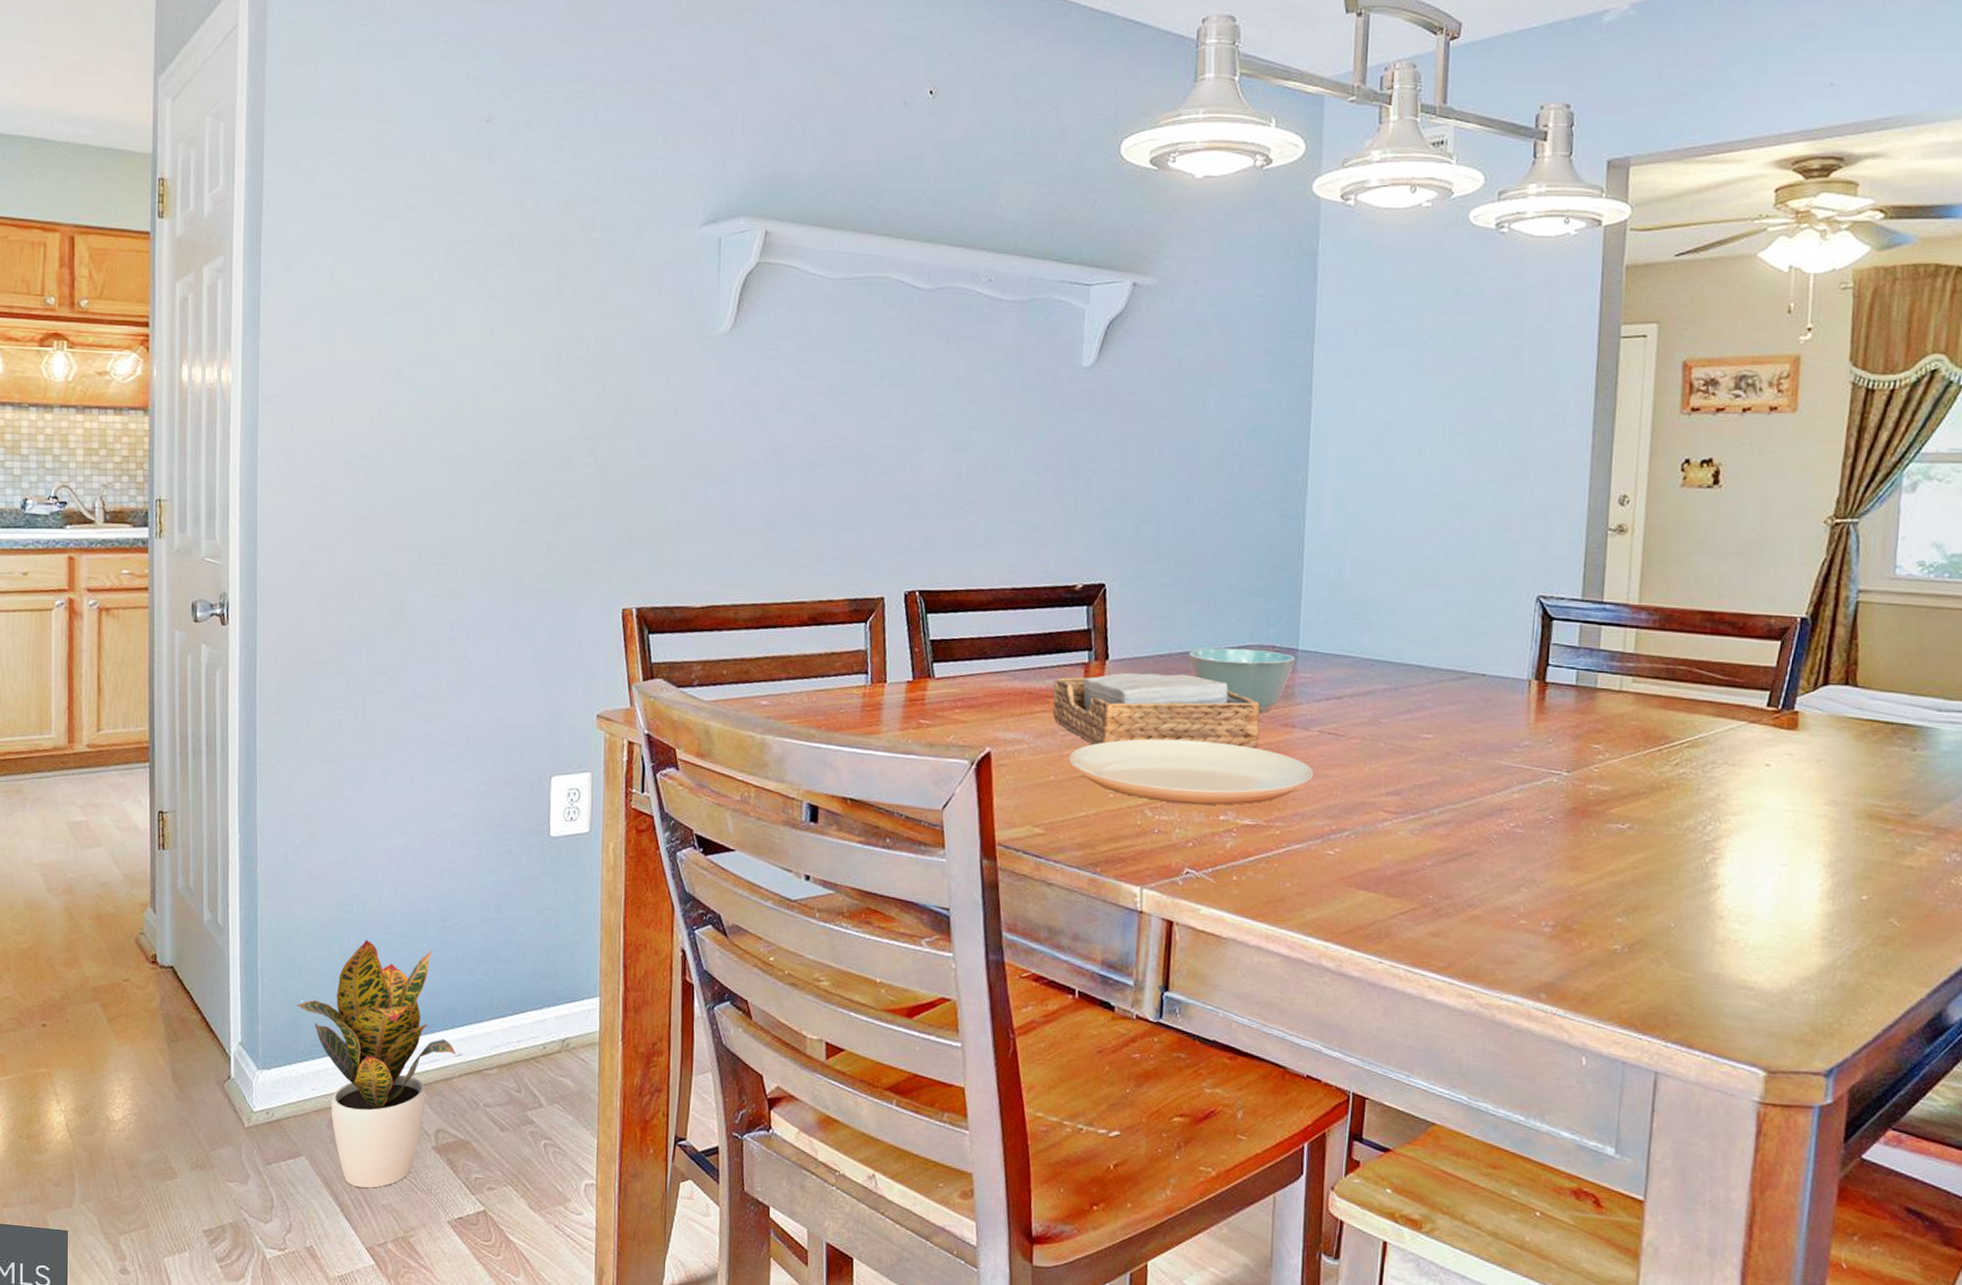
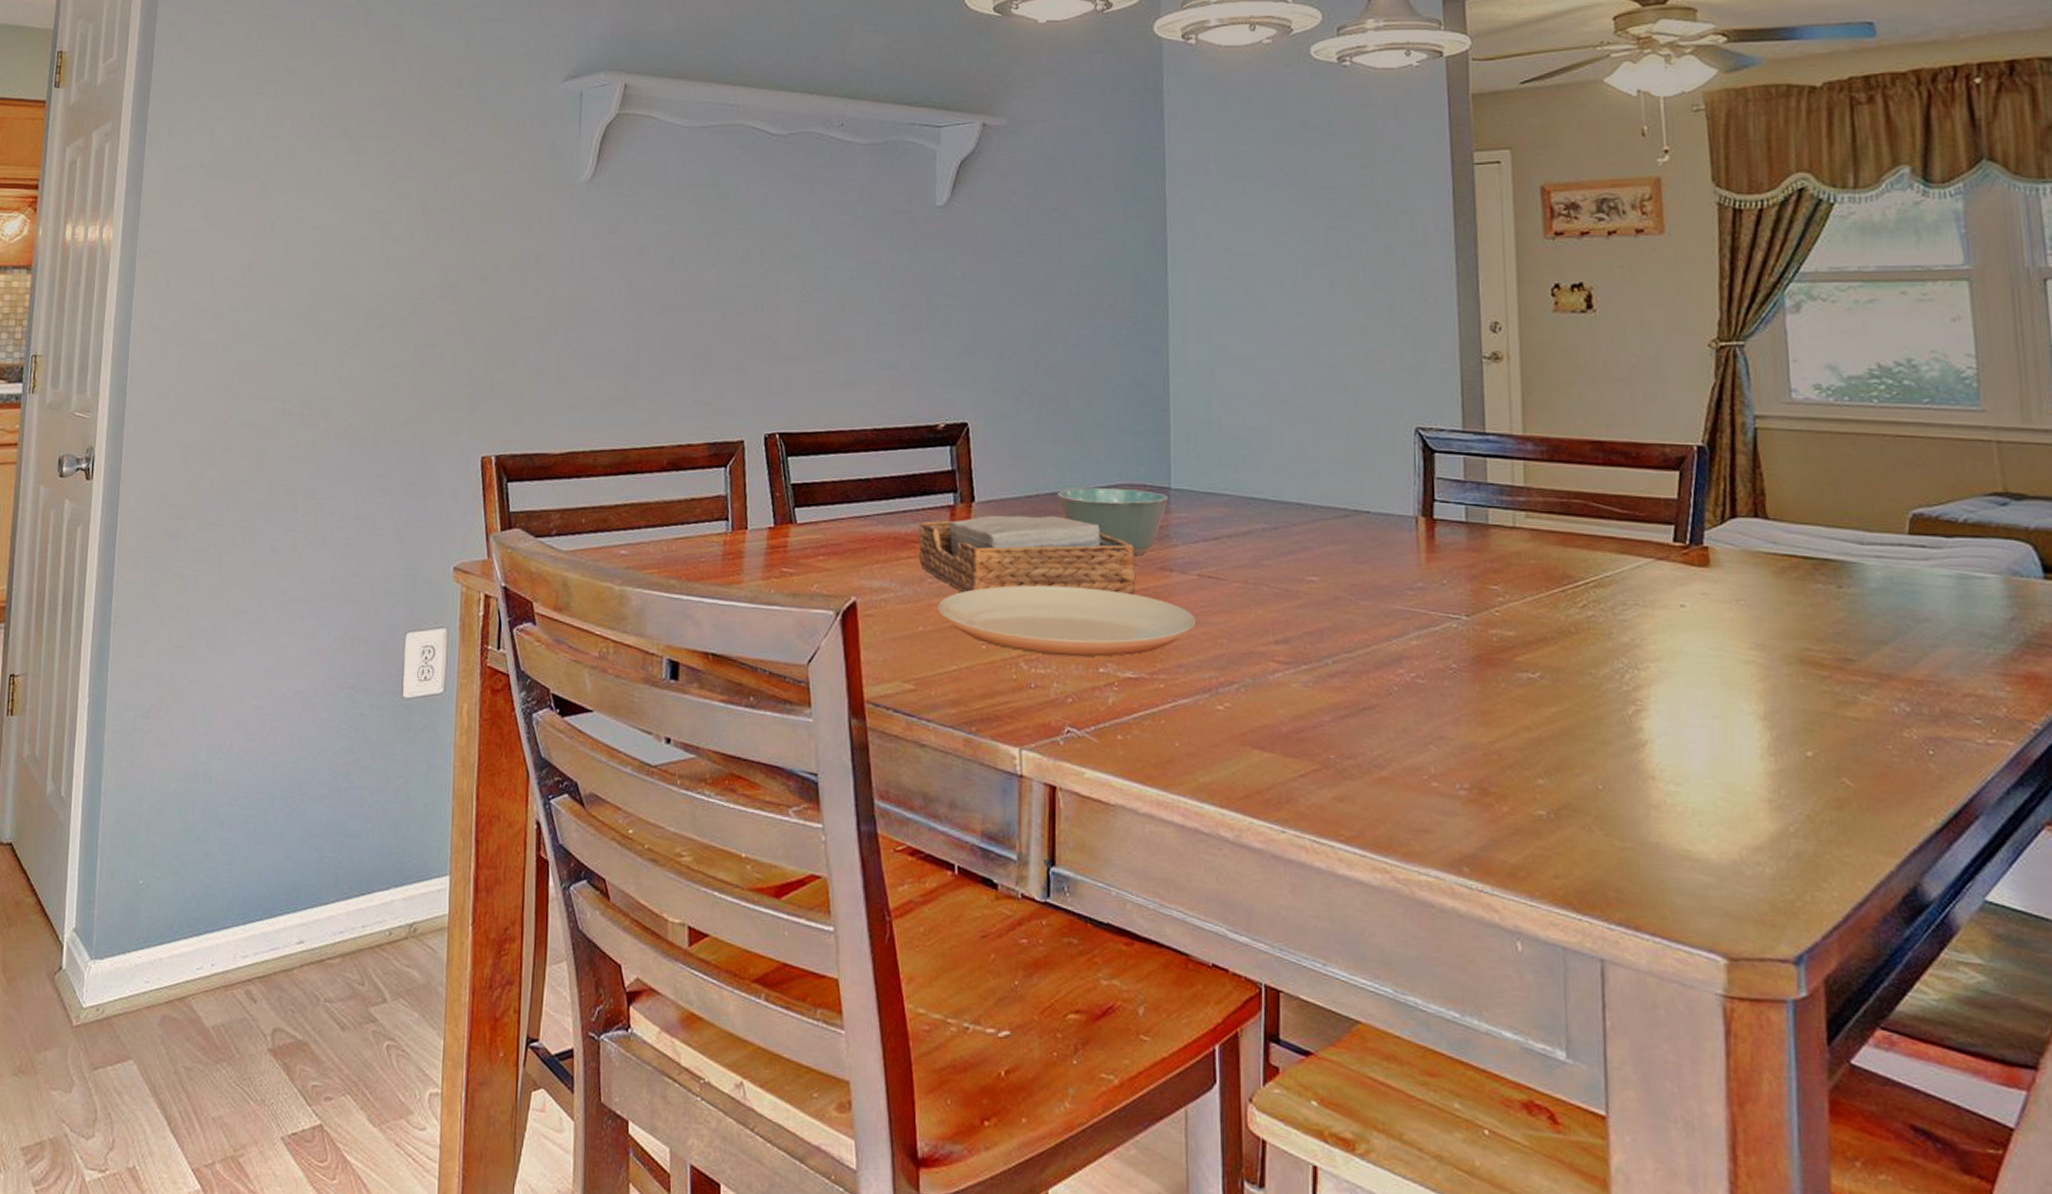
potted plant: present [296,939,455,1189] -> none [134,812,297,1098]

